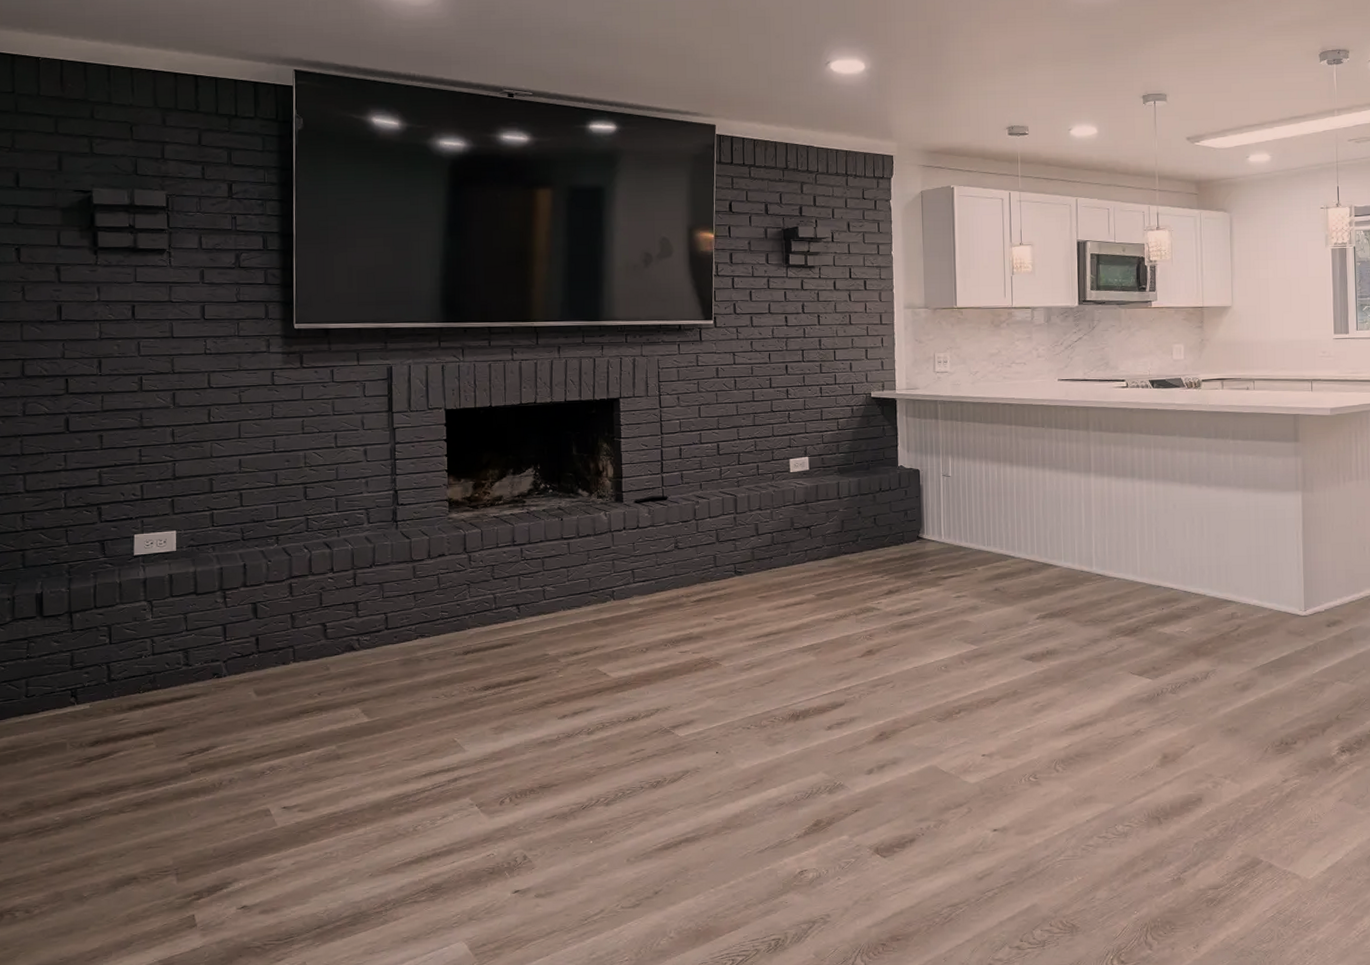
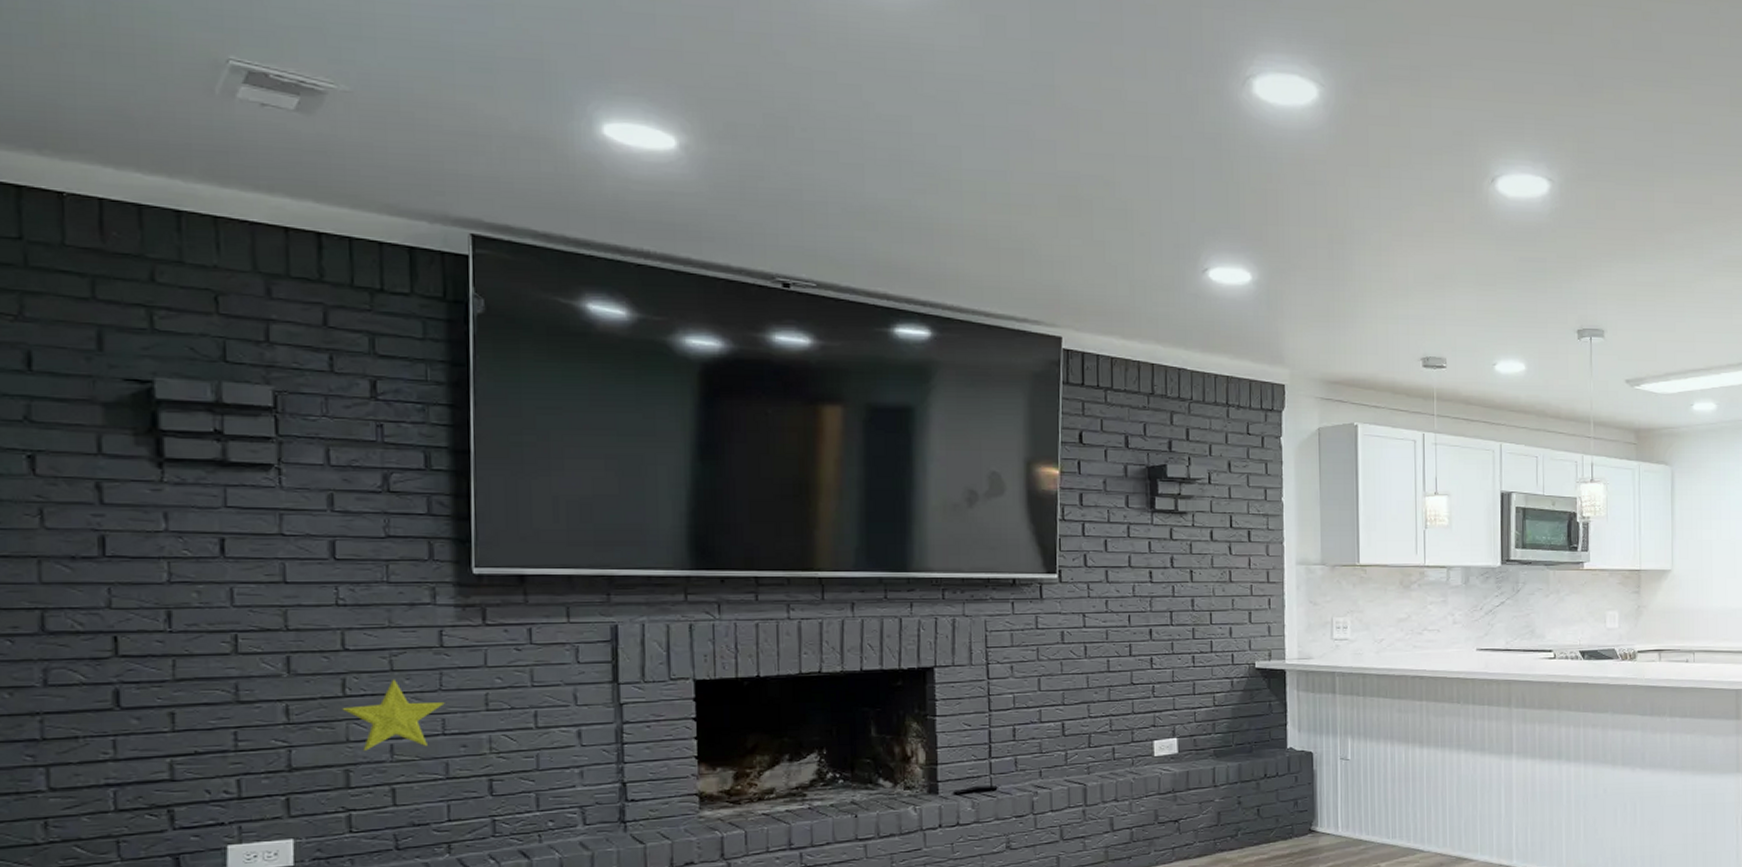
decorative star: none [208,409,275,464] -> present [342,679,445,751]

